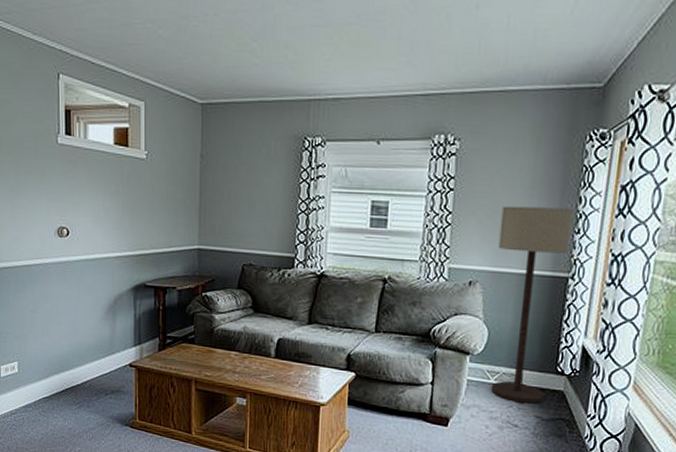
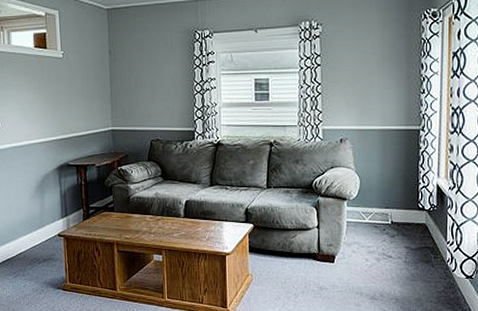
floor lamp: present [491,206,574,404] -> none [361,73,418,237]

